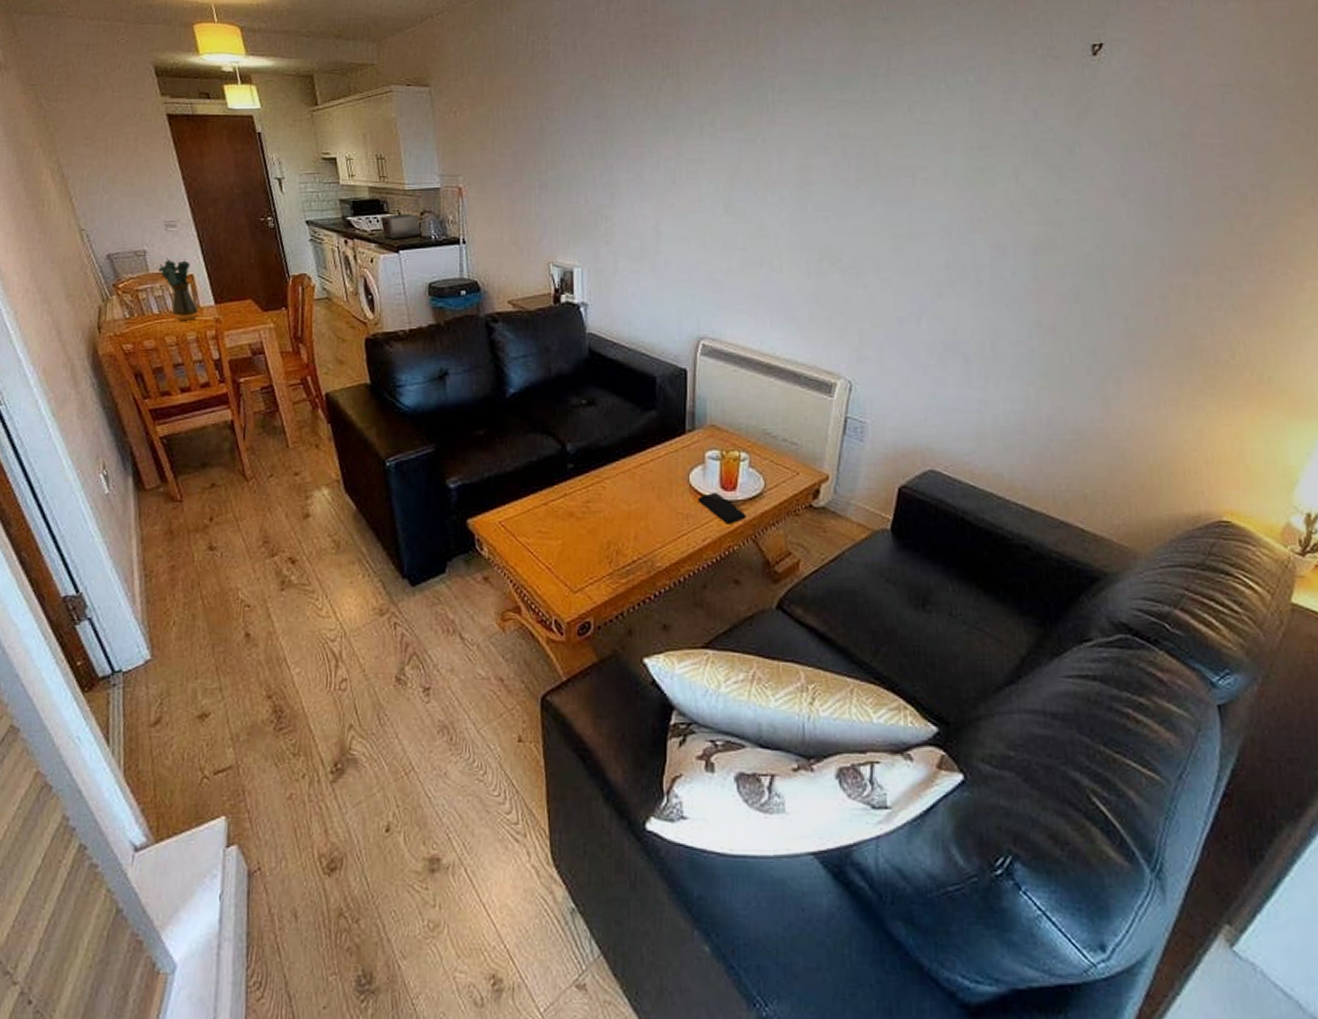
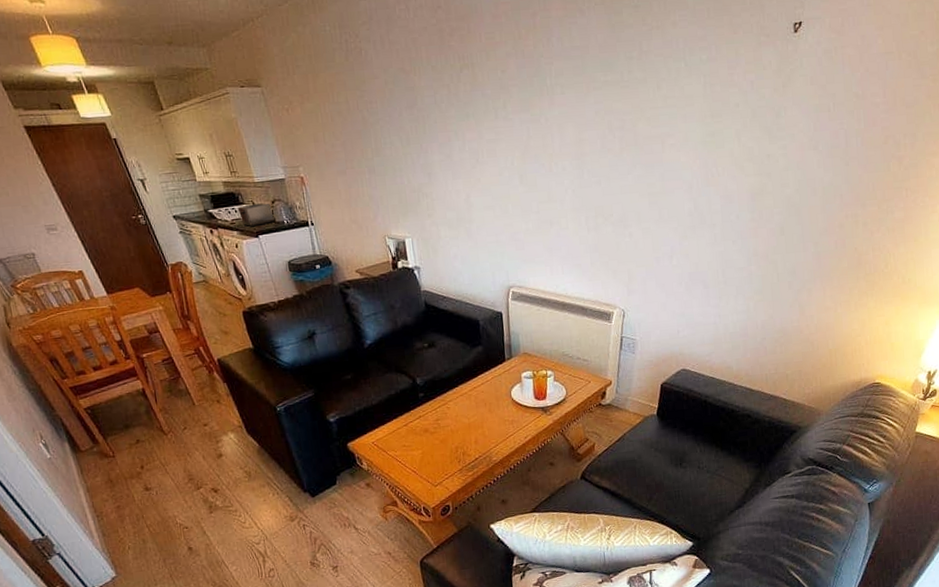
vase: present [158,258,199,323] -> none [49,258,95,314]
mobile phone: present [698,491,746,525] -> none [518,402,555,425]

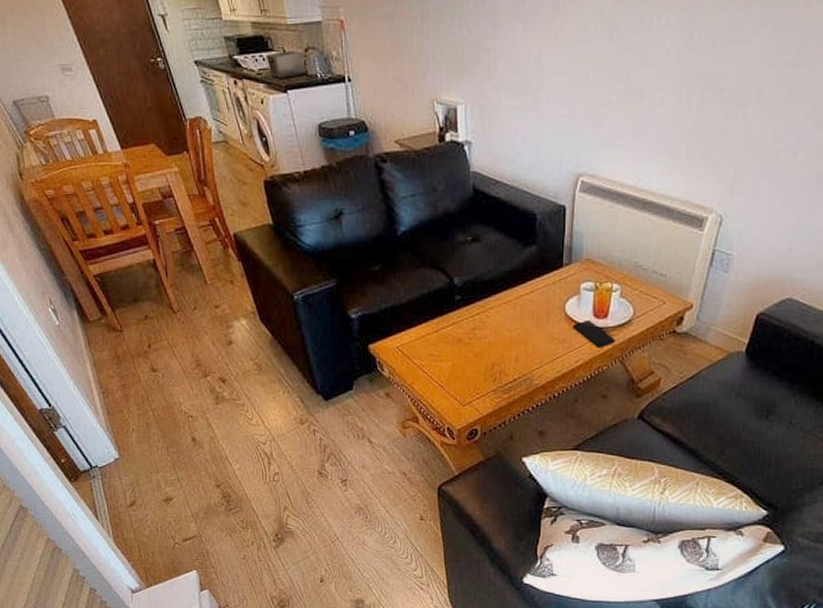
mobile phone: none [518,402,555,425] -> present [572,319,615,348]

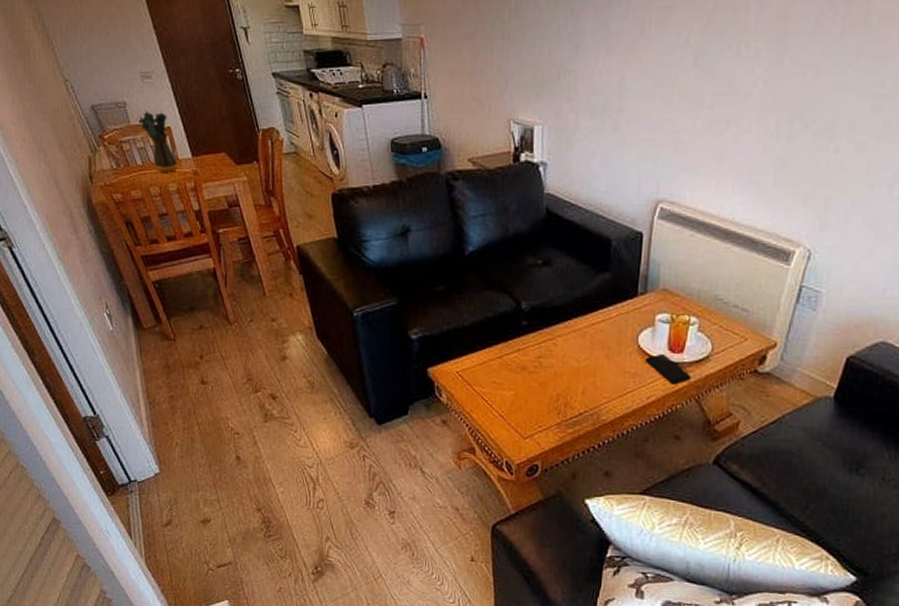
vase: none [63,103,108,169] -> present [138,109,178,175]
toaster: present [265,49,306,80] -> none [343,65,383,94]

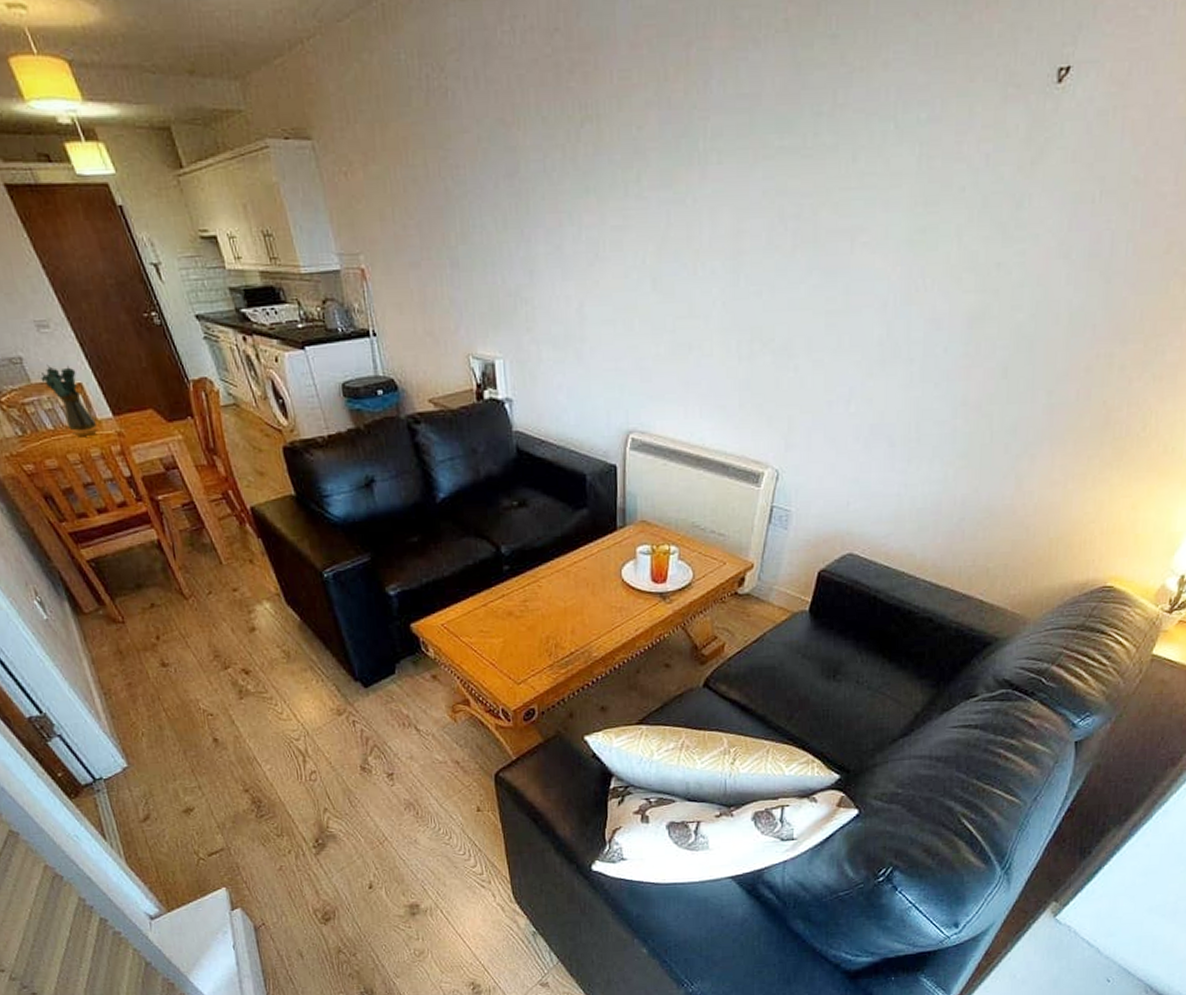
mobile phone: present [645,353,691,385] -> none [630,585,676,615]

